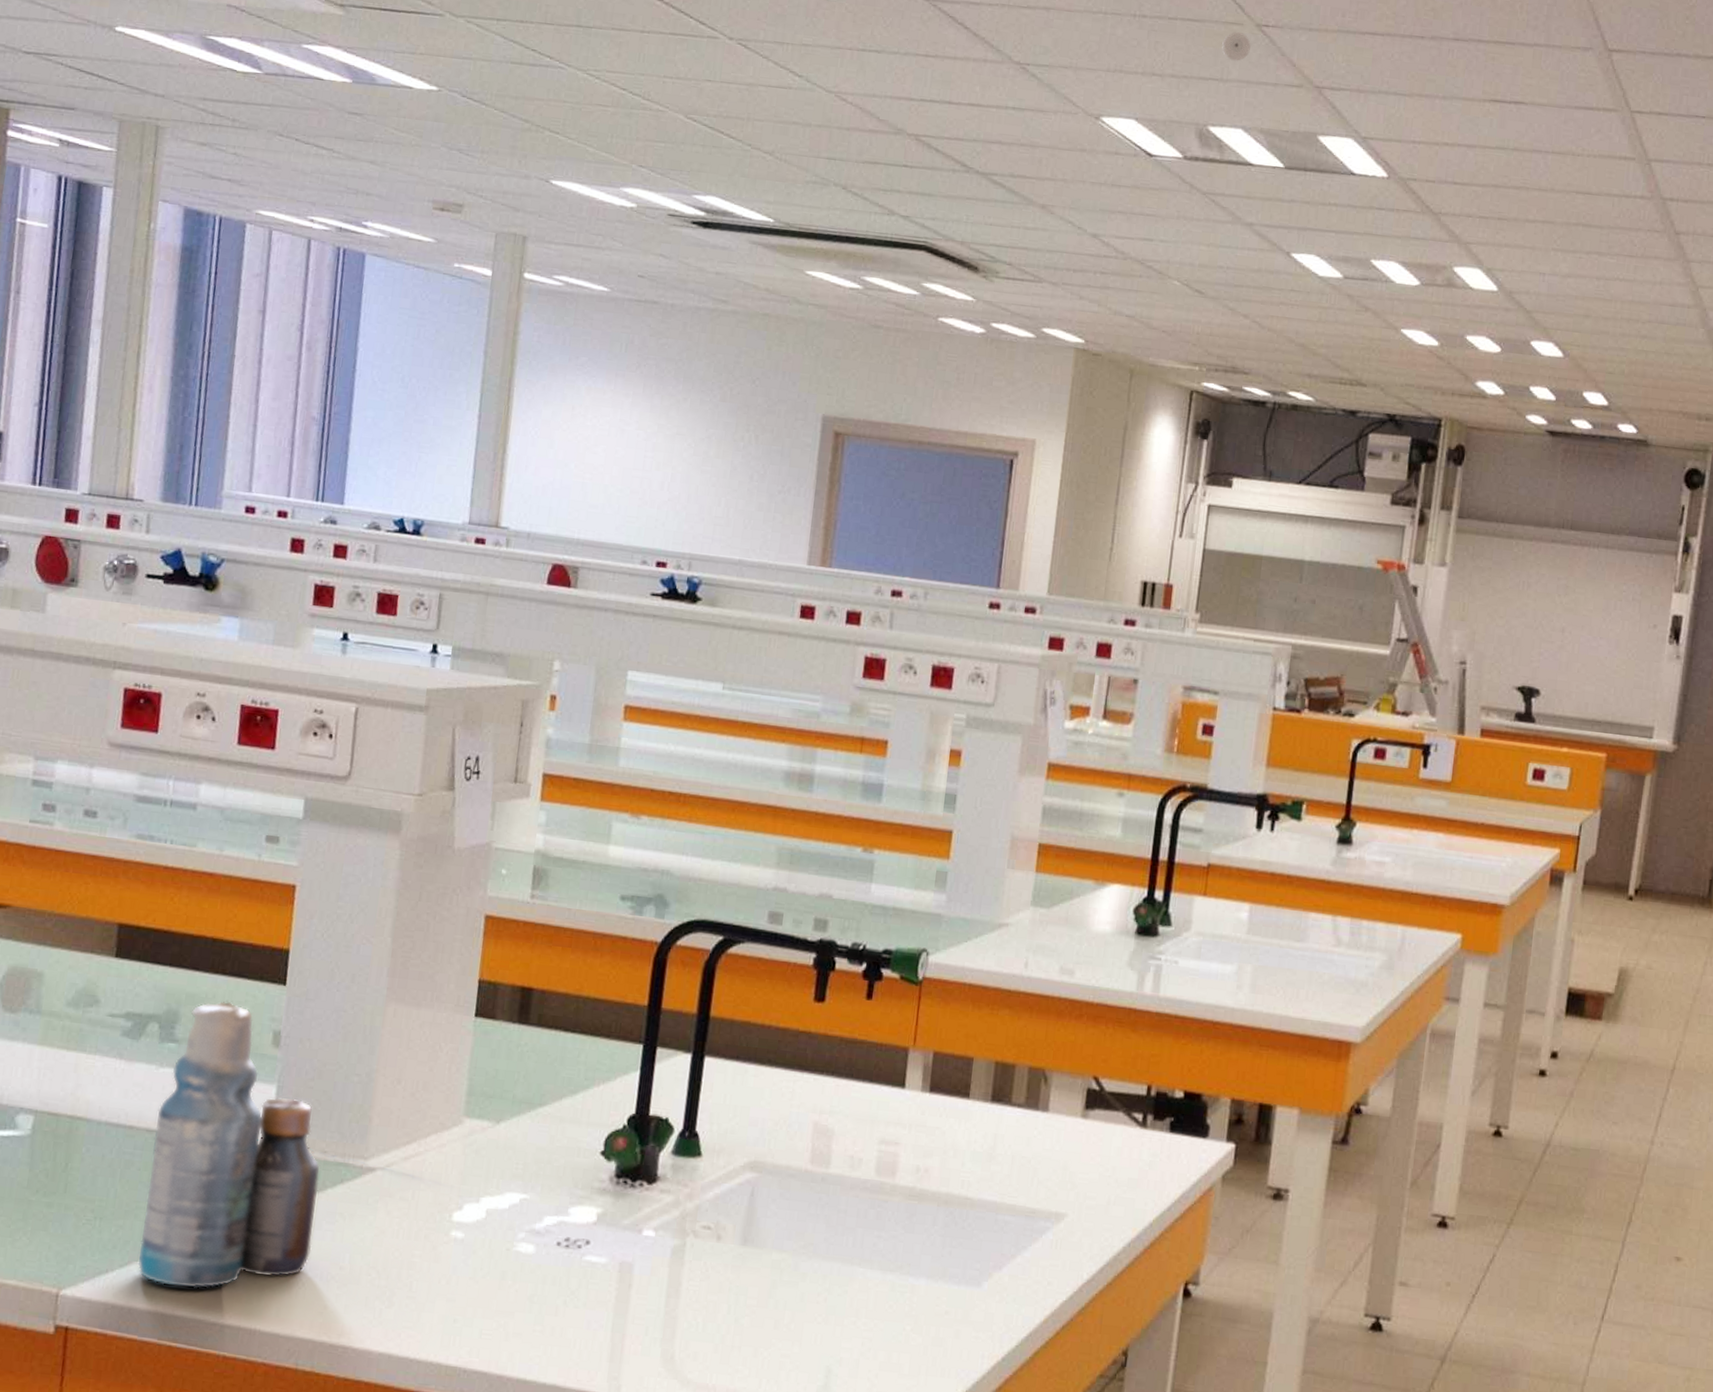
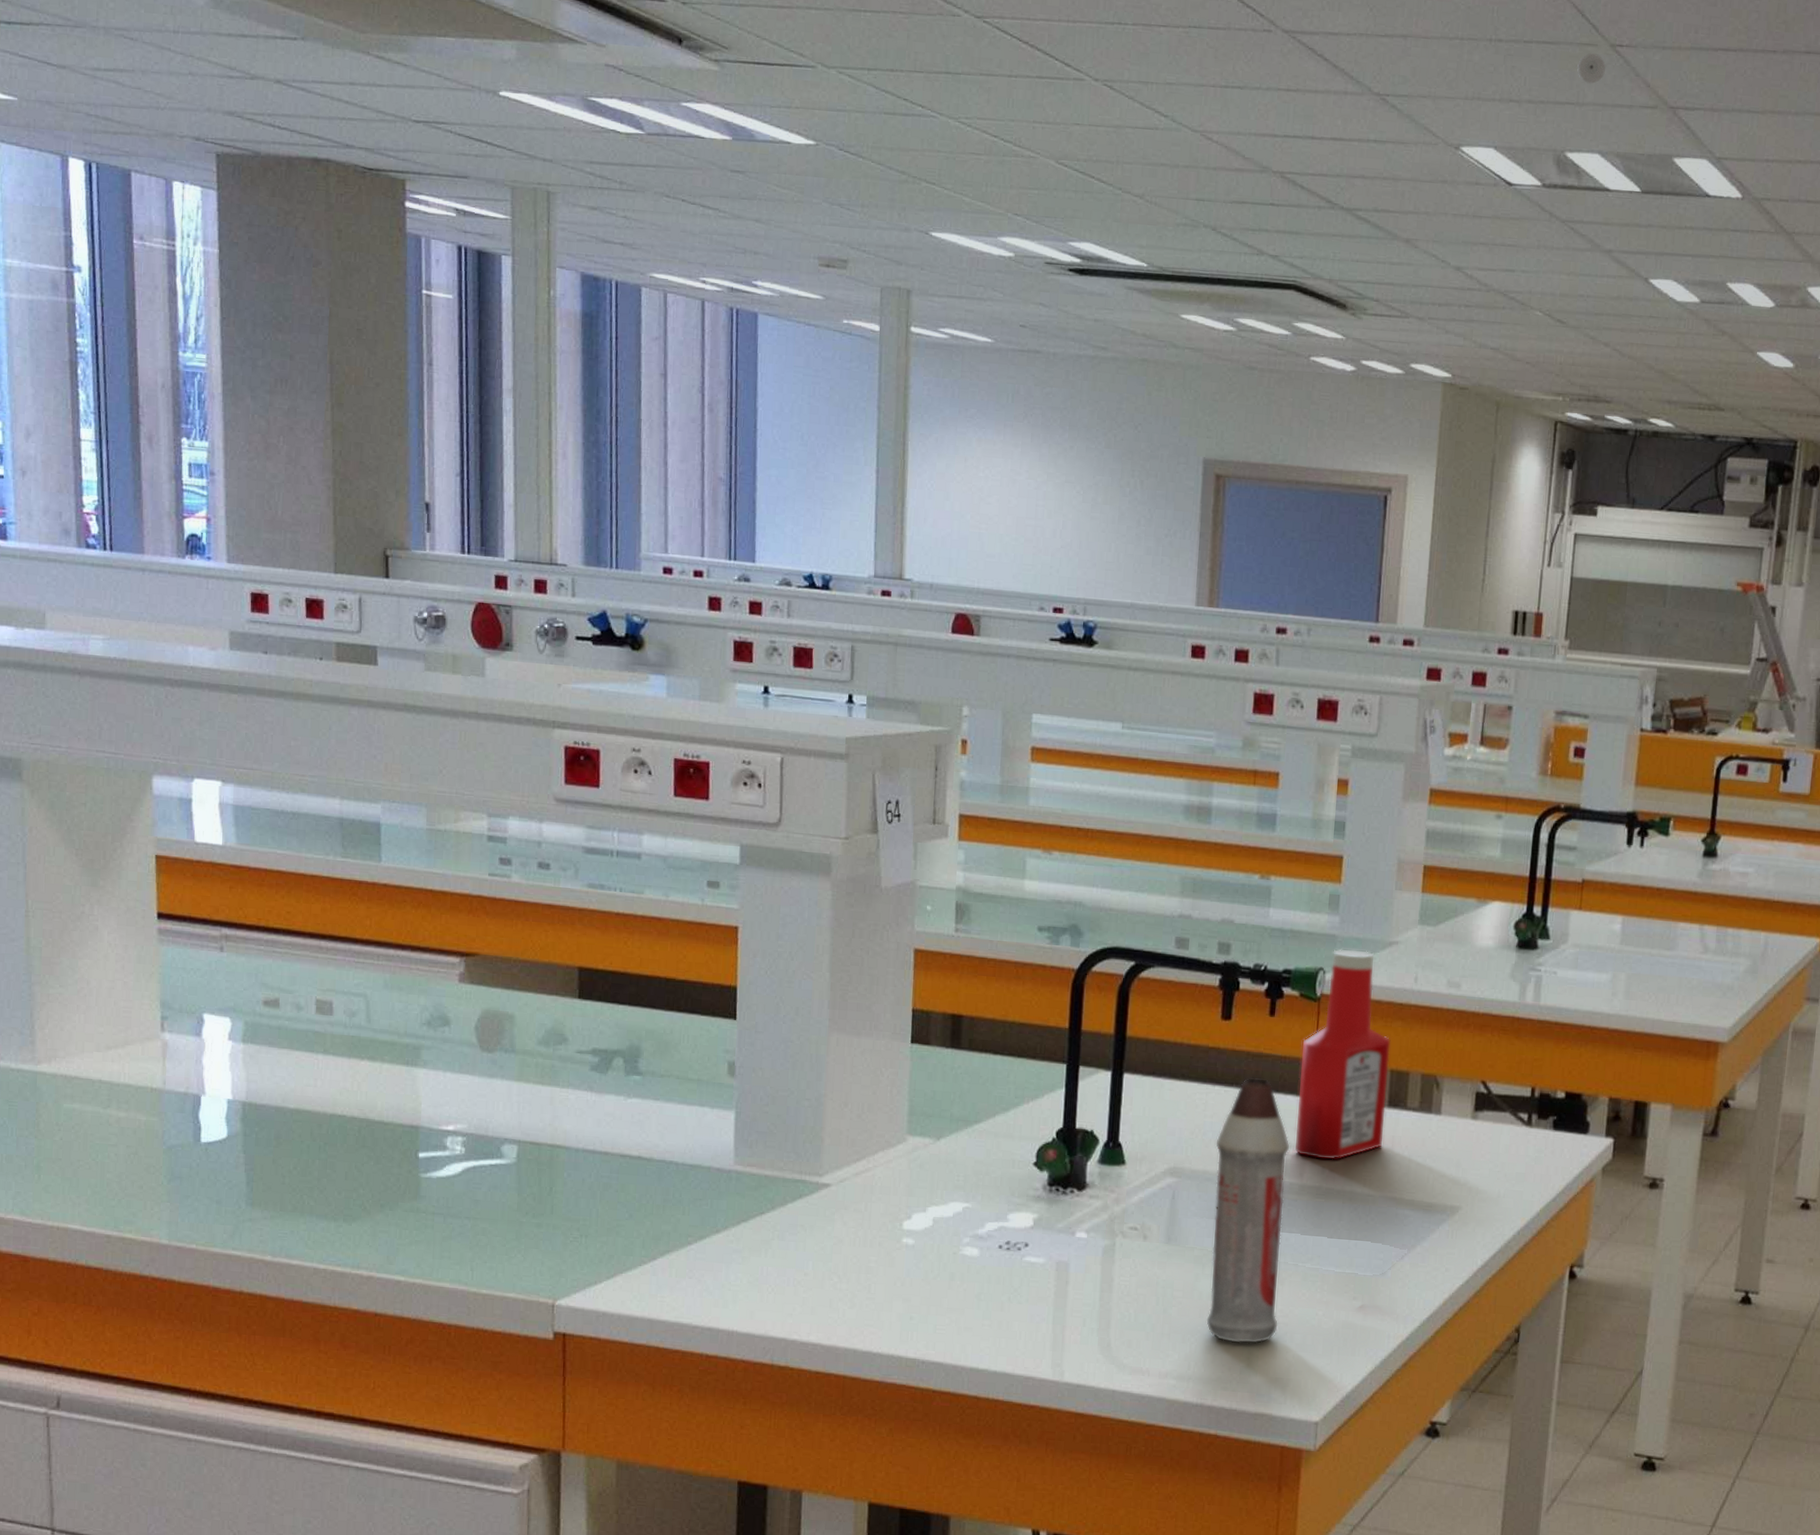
bottle: present [137,1001,320,1288] -> none [622,1035,780,1296]
spray bottle: none [782,1065,883,1360] -> present [1206,1078,1290,1344]
ketchup bottle: none [887,929,997,1158] -> present [1294,949,1391,1160]

